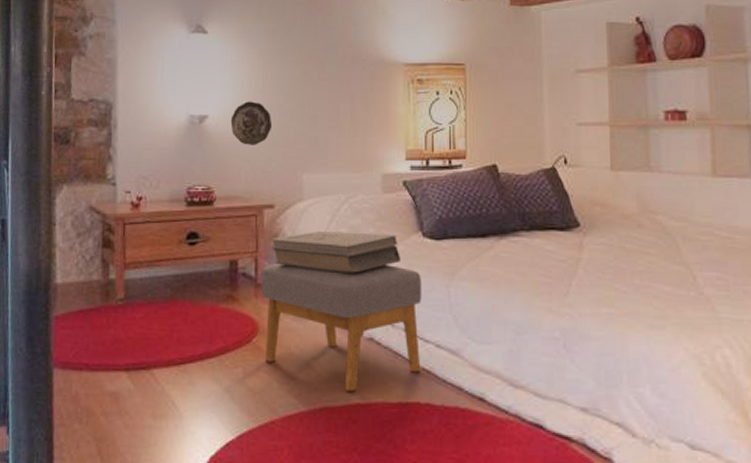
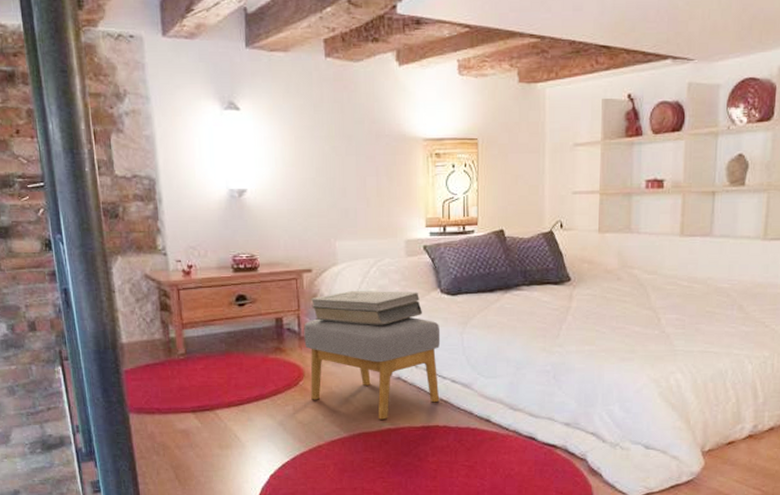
decorative plate: present [230,101,273,145] -> none [267,175,306,216]

